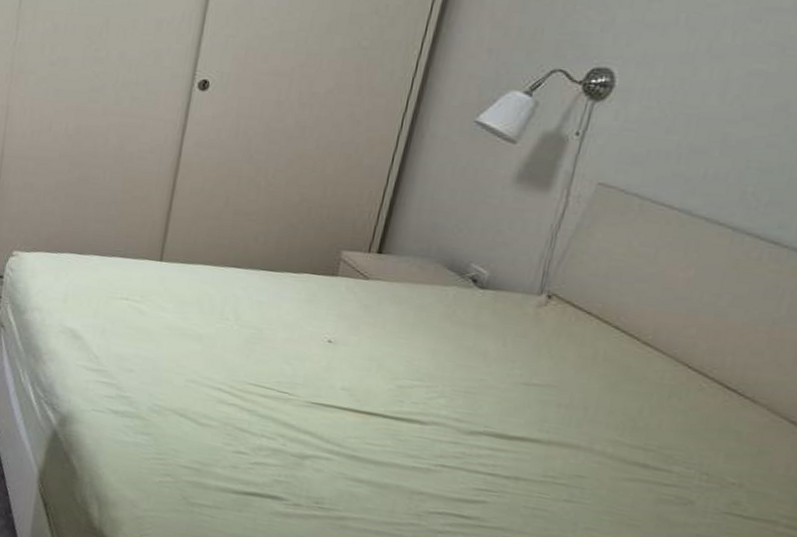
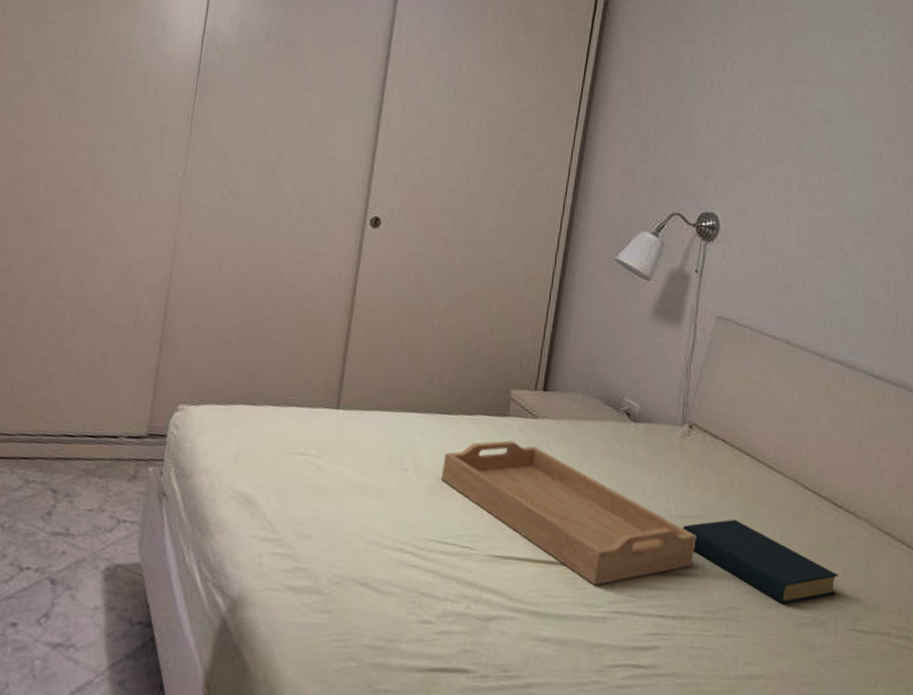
serving tray: none [262,298,543,440] -> present [441,440,696,586]
hardback book: none [528,391,720,479] -> present [683,519,839,604]

